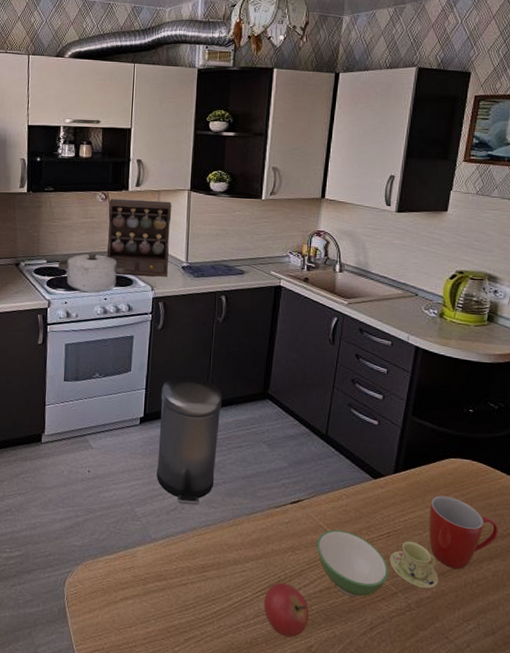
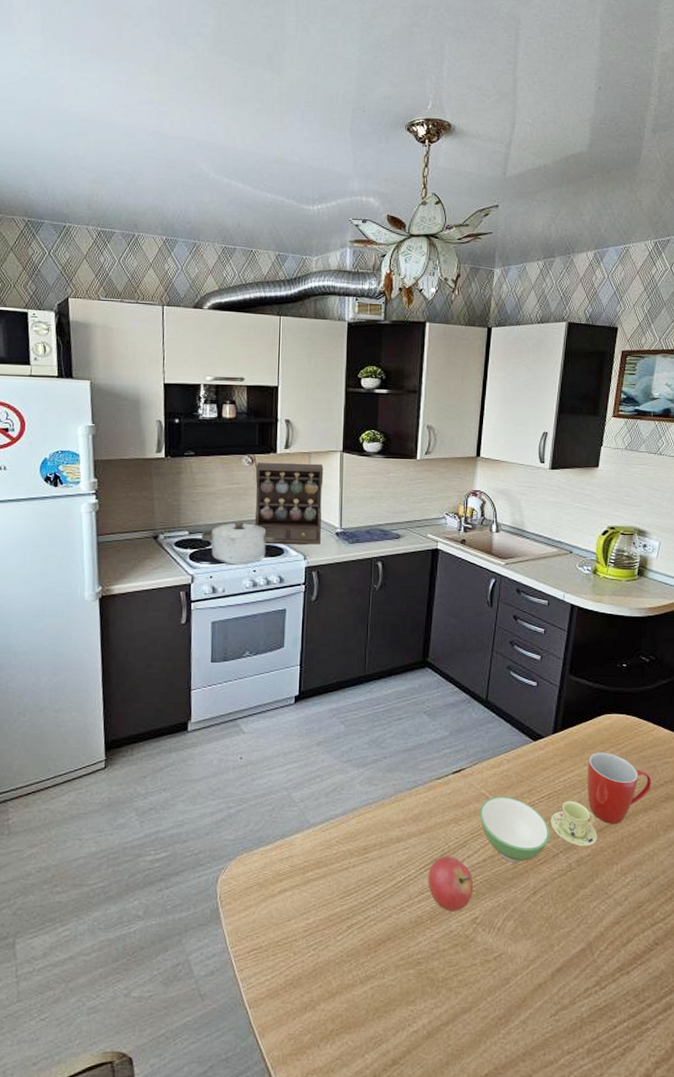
pedal bin: present [157,375,222,505] -> none [314,648,381,784]

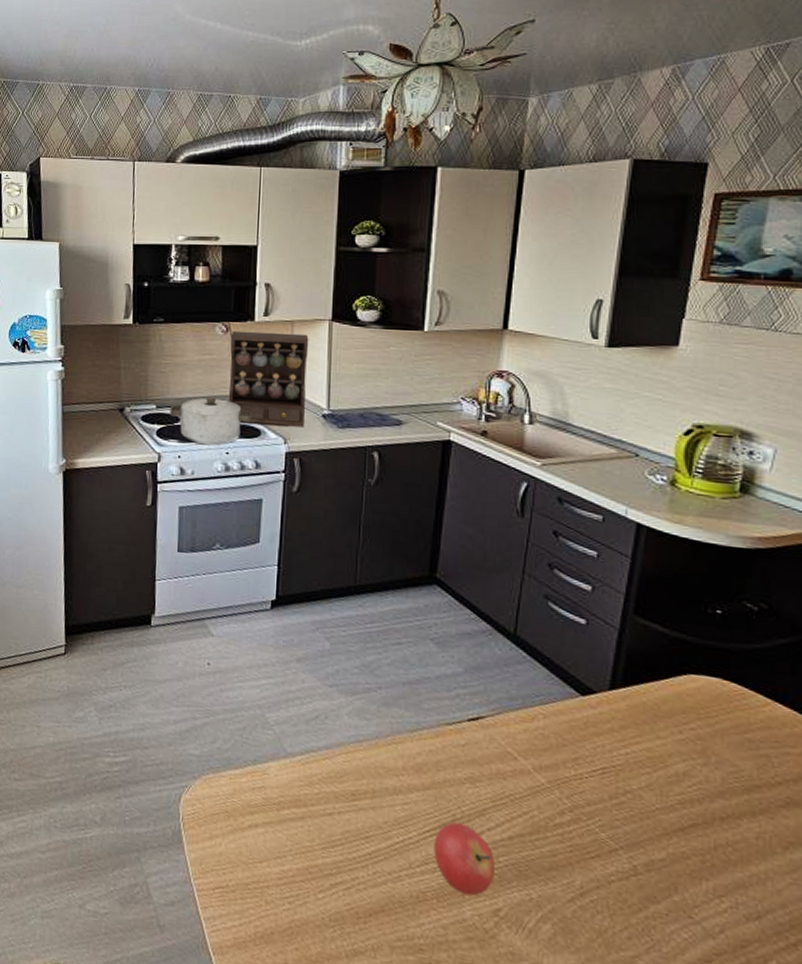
bowl: present [479,797,550,863] -> none [503,759,605,851]
cup and saucer: present [550,800,598,846] -> none [606,781,677,848]
mug: present [586,752,652,825] -> none [660,723,763,826]

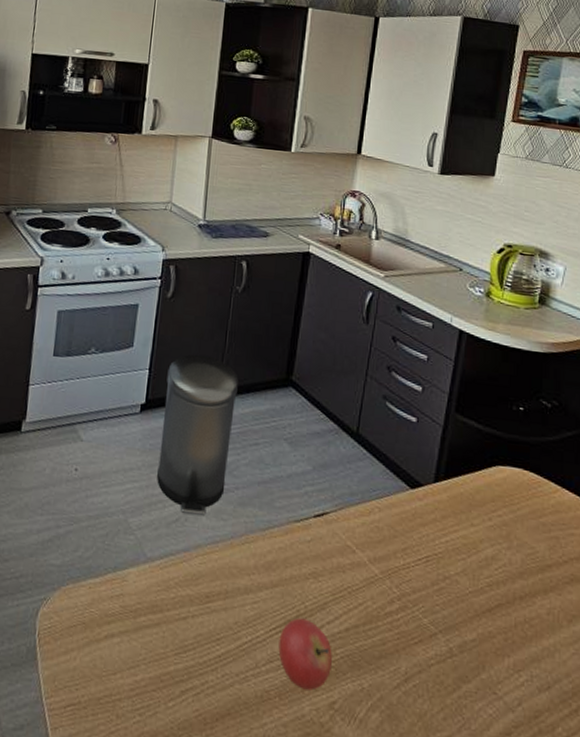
cooking pot: present [170,397,253,446] -> none [55,203,135,252]
spice rack: present [228,330,309,427] -> none [112,141,191,236]
pedal bin: none [293,550,376,714] -> present [157,354,238,515]

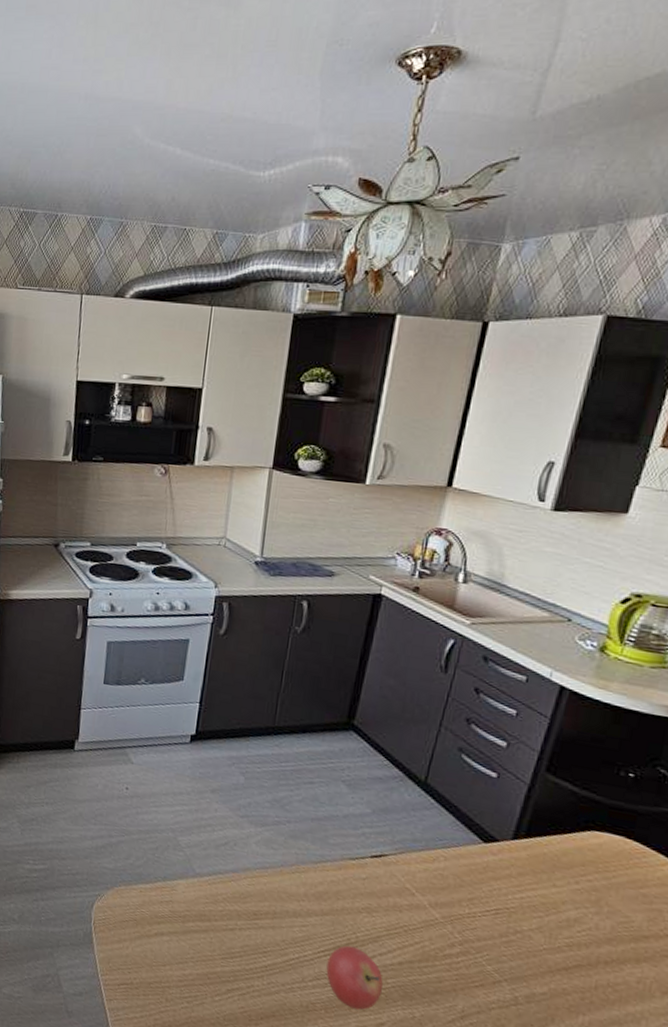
pedal bin: present [157,354,238,515] -> none [206,691,294,843]

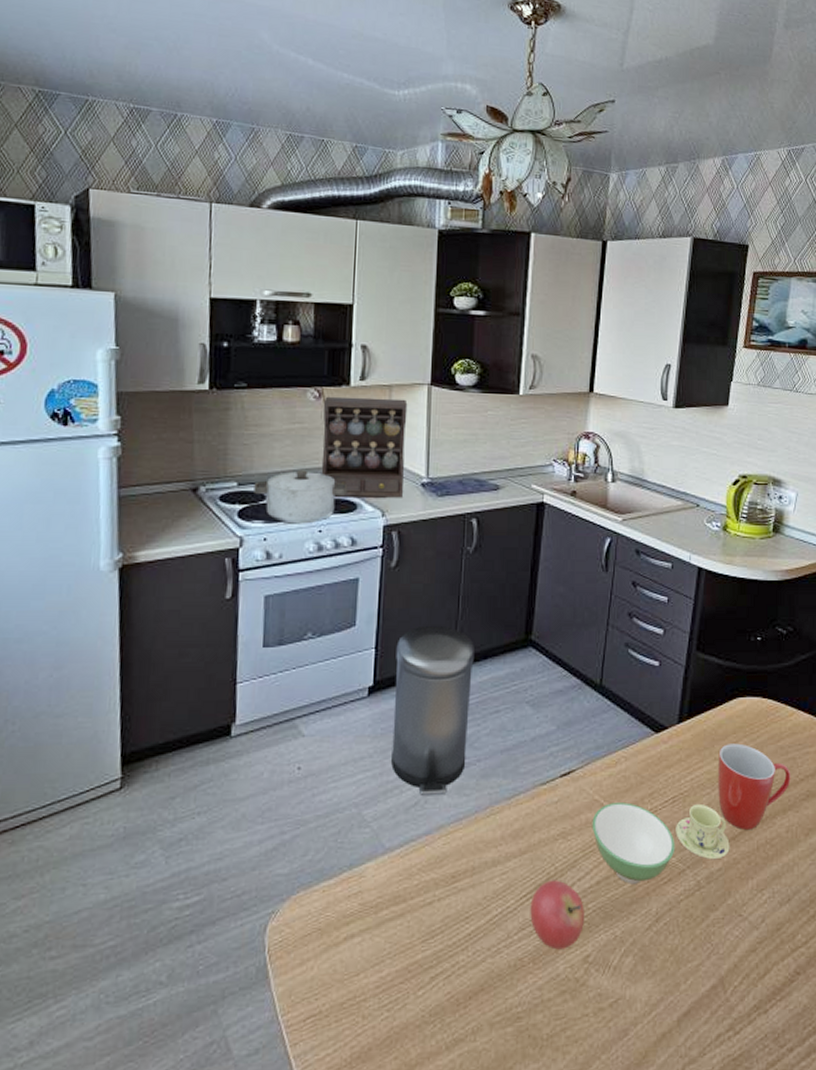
cooking pot: none [103,537,186,586] -> present [254,470,348,524]
spice rack: none [162,473,248,573] -> present [321,396,408,498]
pedal bin: none [206,691,294,843] -> present [391,625,474,797]
bowl: none [399,895,493,979] -> present [592,802,675,884]
cup and saucer: none [495,923,561,984] -> present [676,803,730,859]
mug: none [551,874,653,968] -> present [717,743,791,831]

